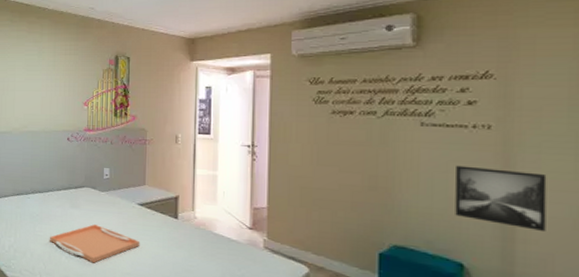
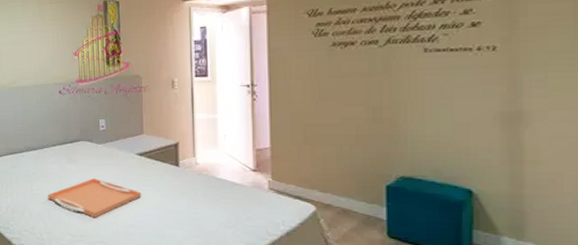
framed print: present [455,165,547,231] -> none [462,90,554,151]

